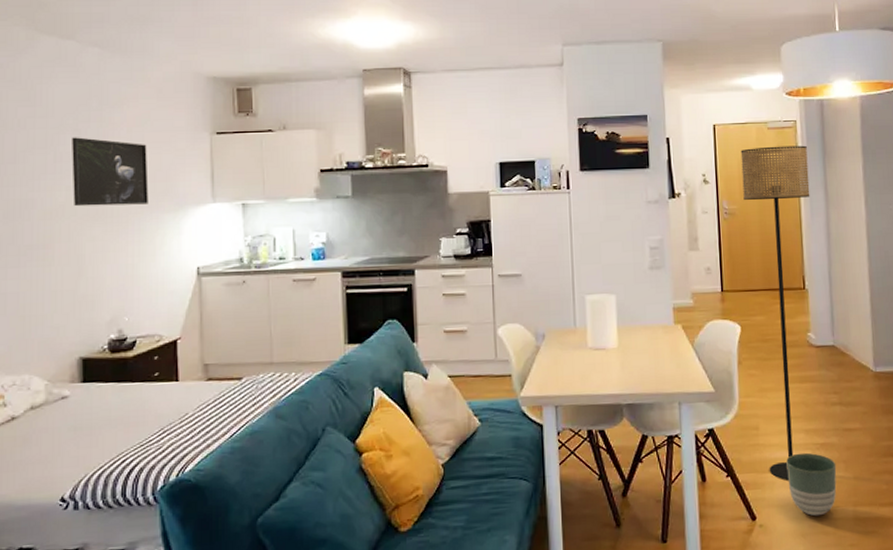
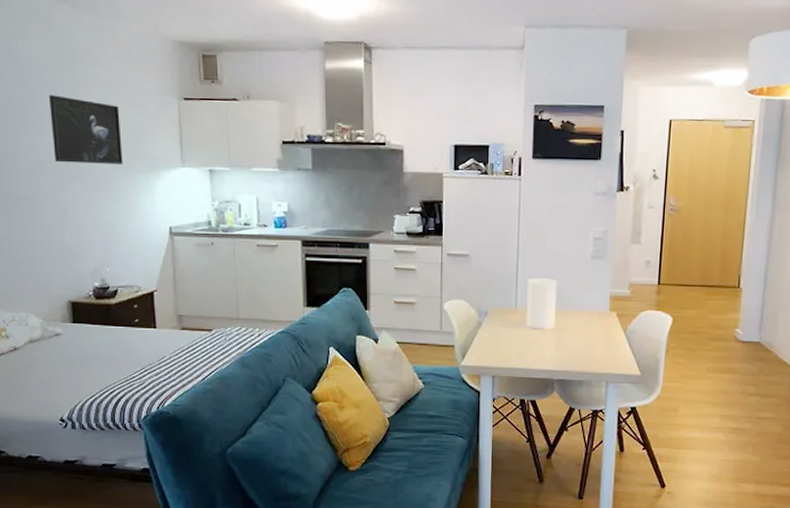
floor lamp: present [740,145,810,482] -> none [682,145,762,458]
planter: present [786,452,837,517] -> none [698,434,745,489]

